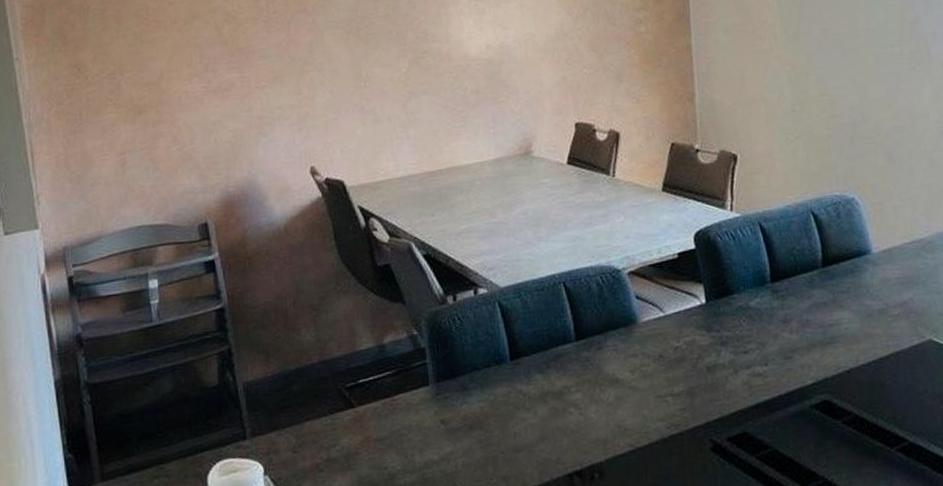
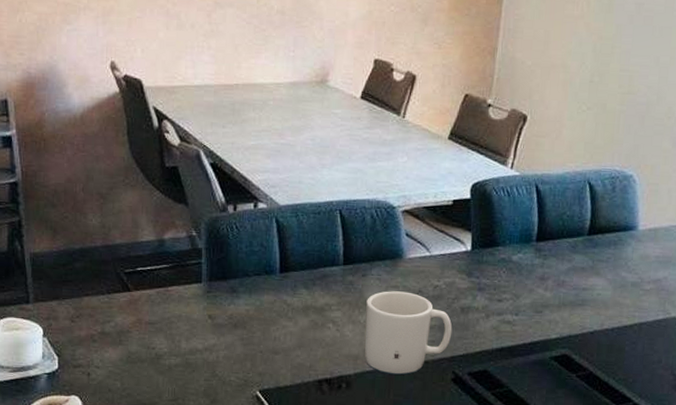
mug: none [606,359,703,455] -> present [364,291,453,376]

